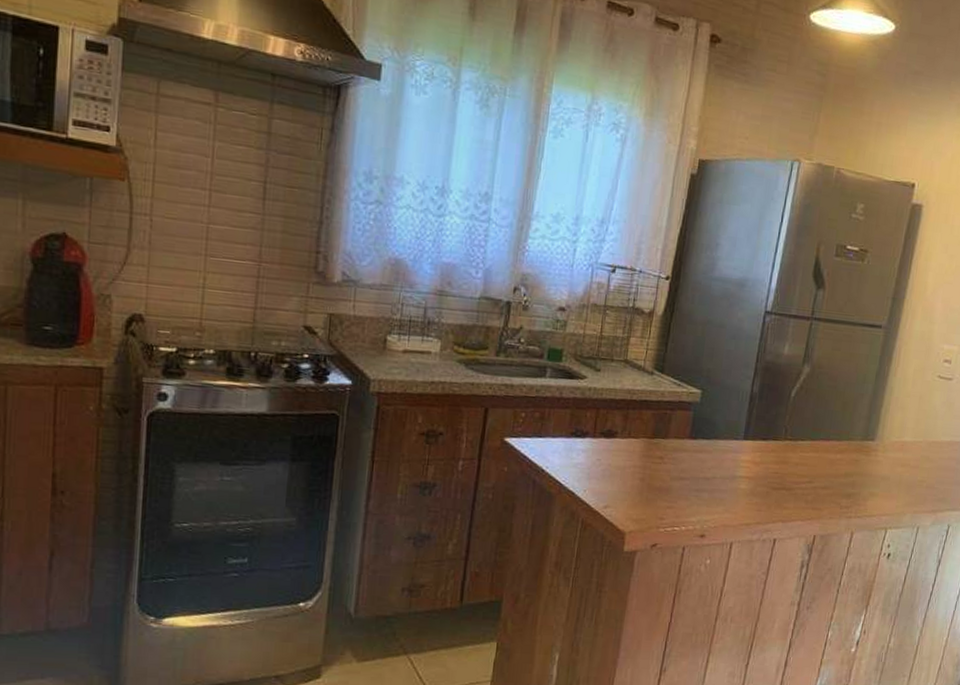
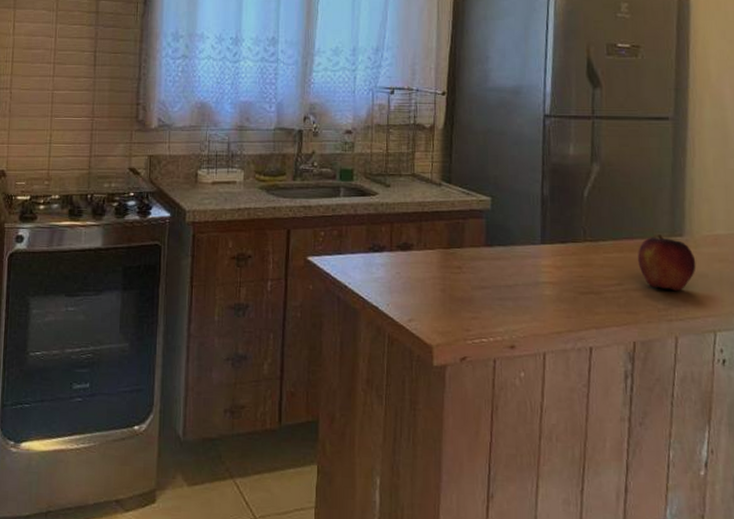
fruit: none [830,438,882,492] -> present [638,234,696,292]

